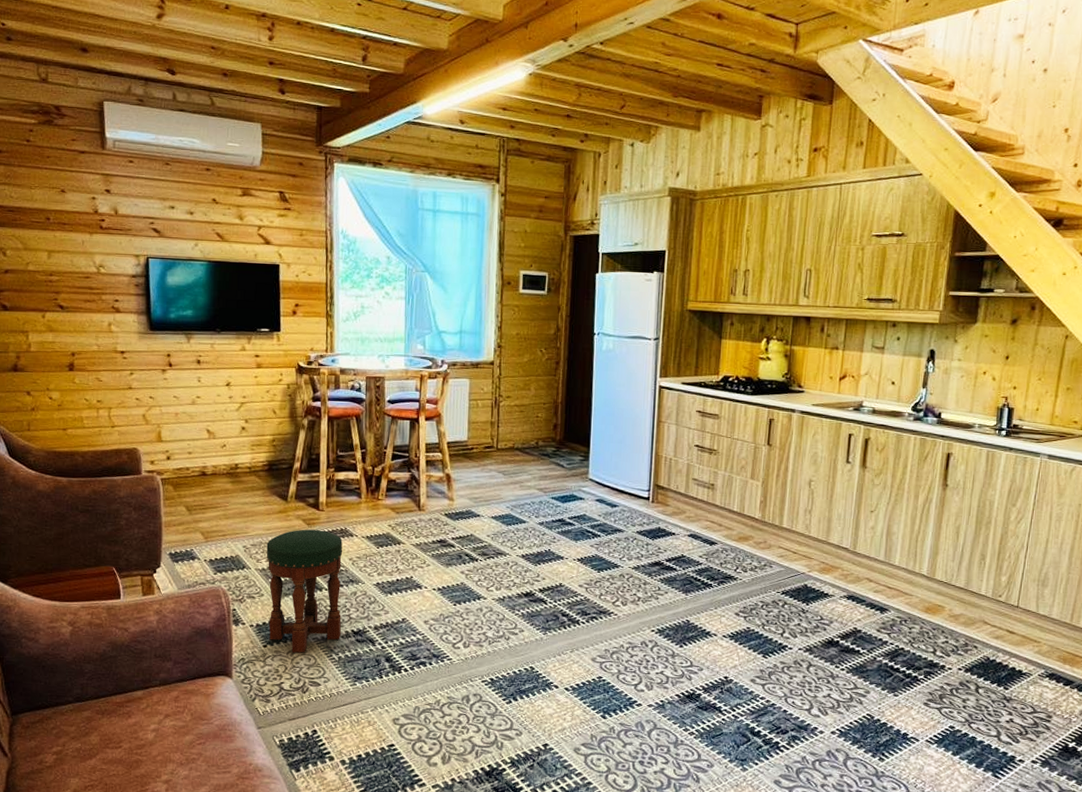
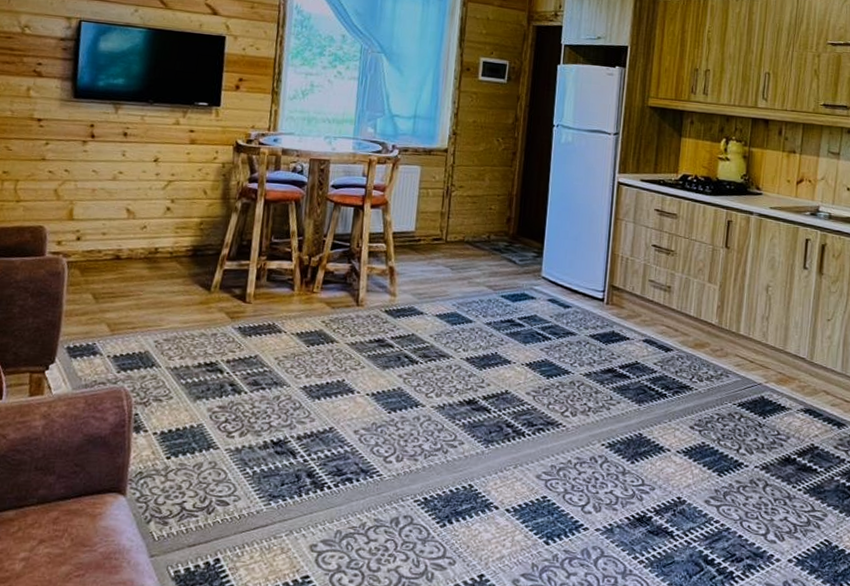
stool: present [266,529,343,653] -> none [174,323,269,467]

